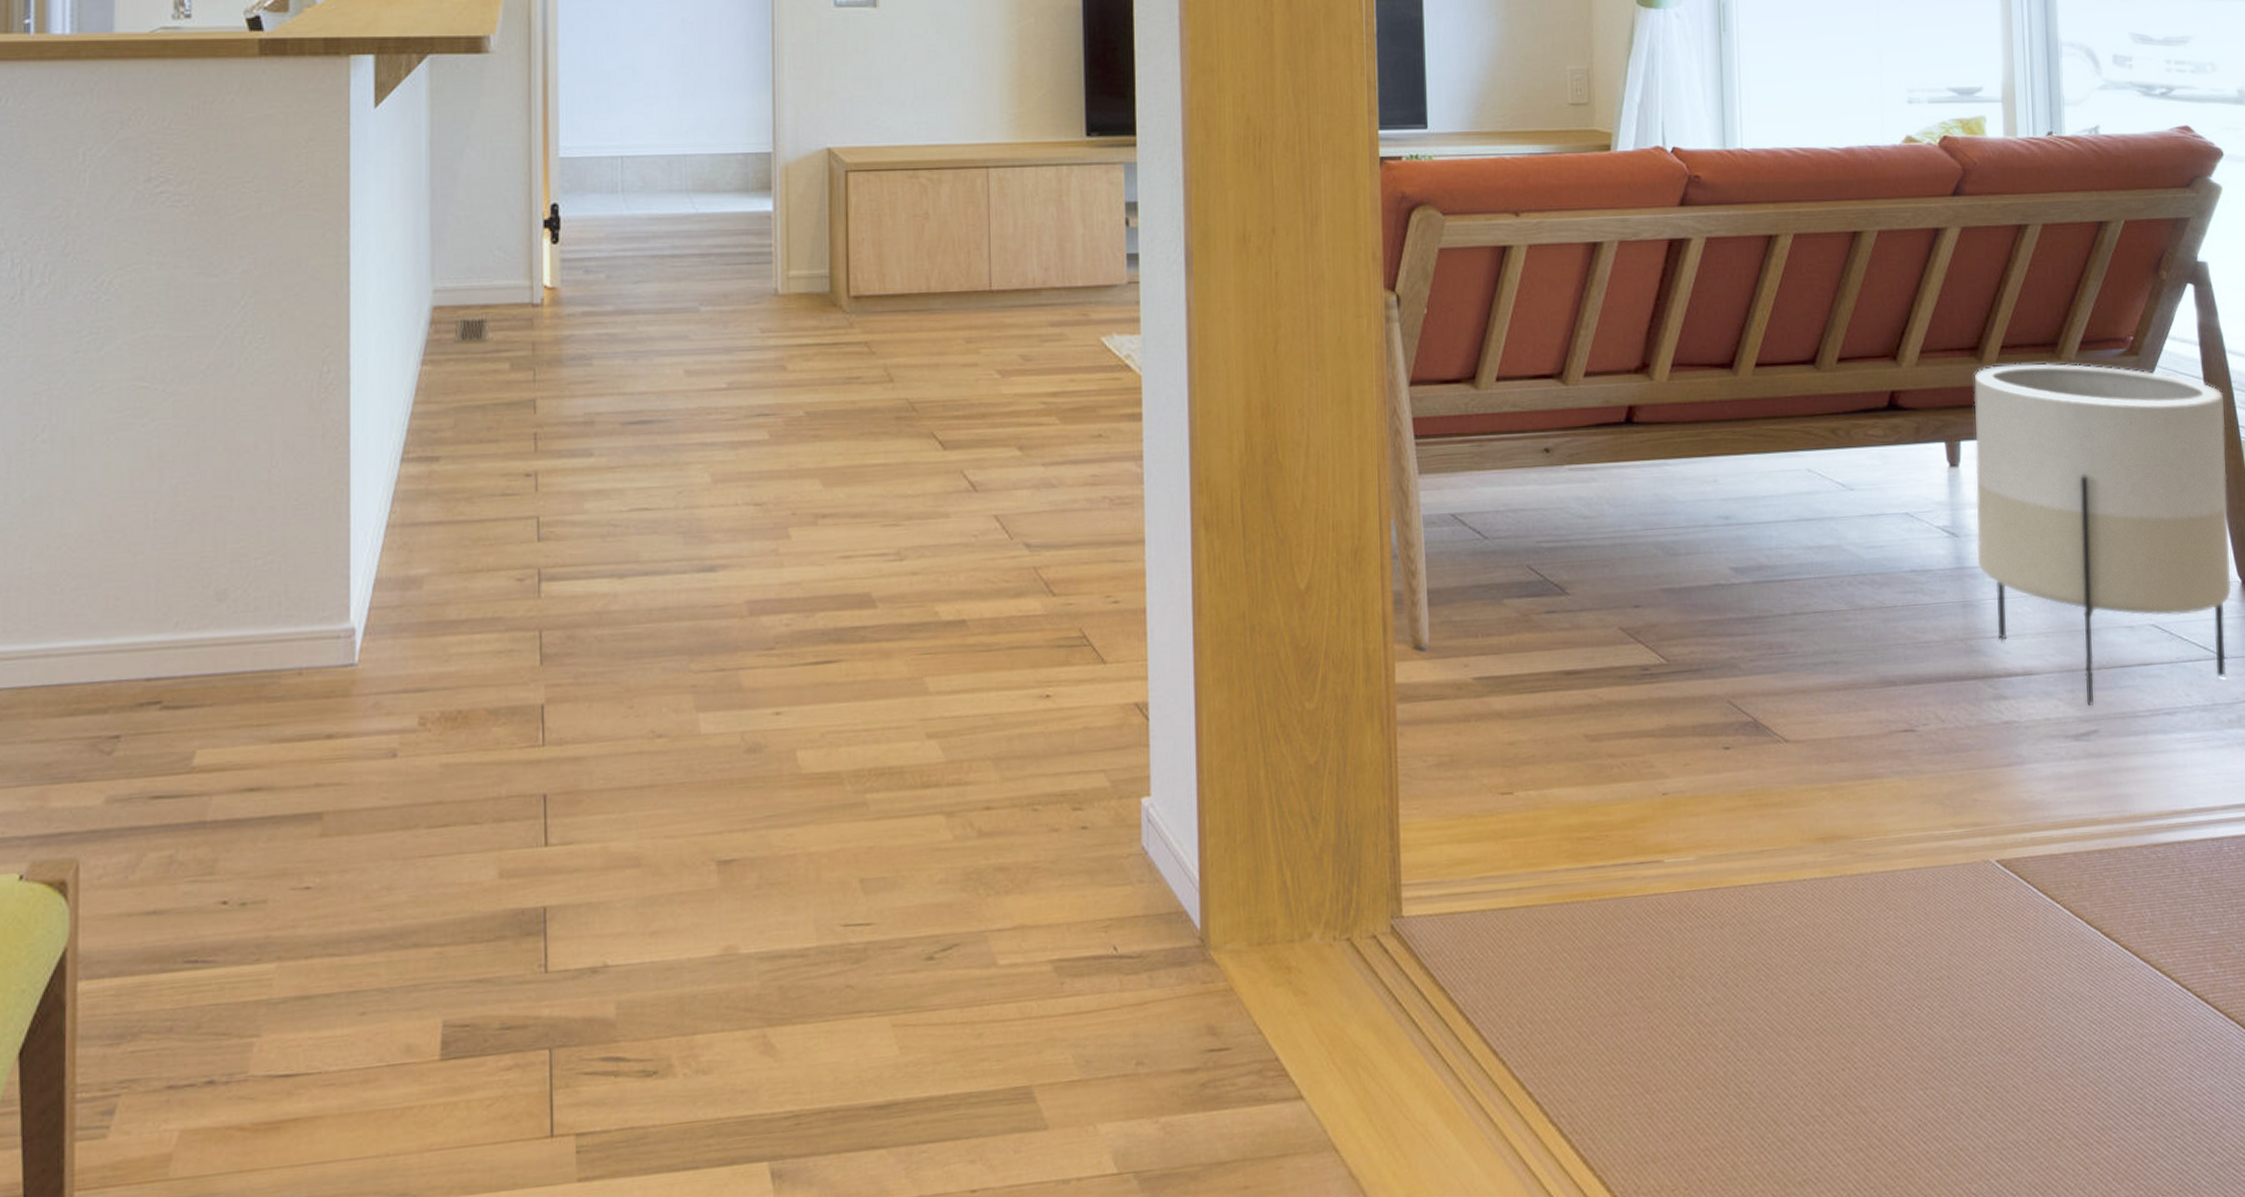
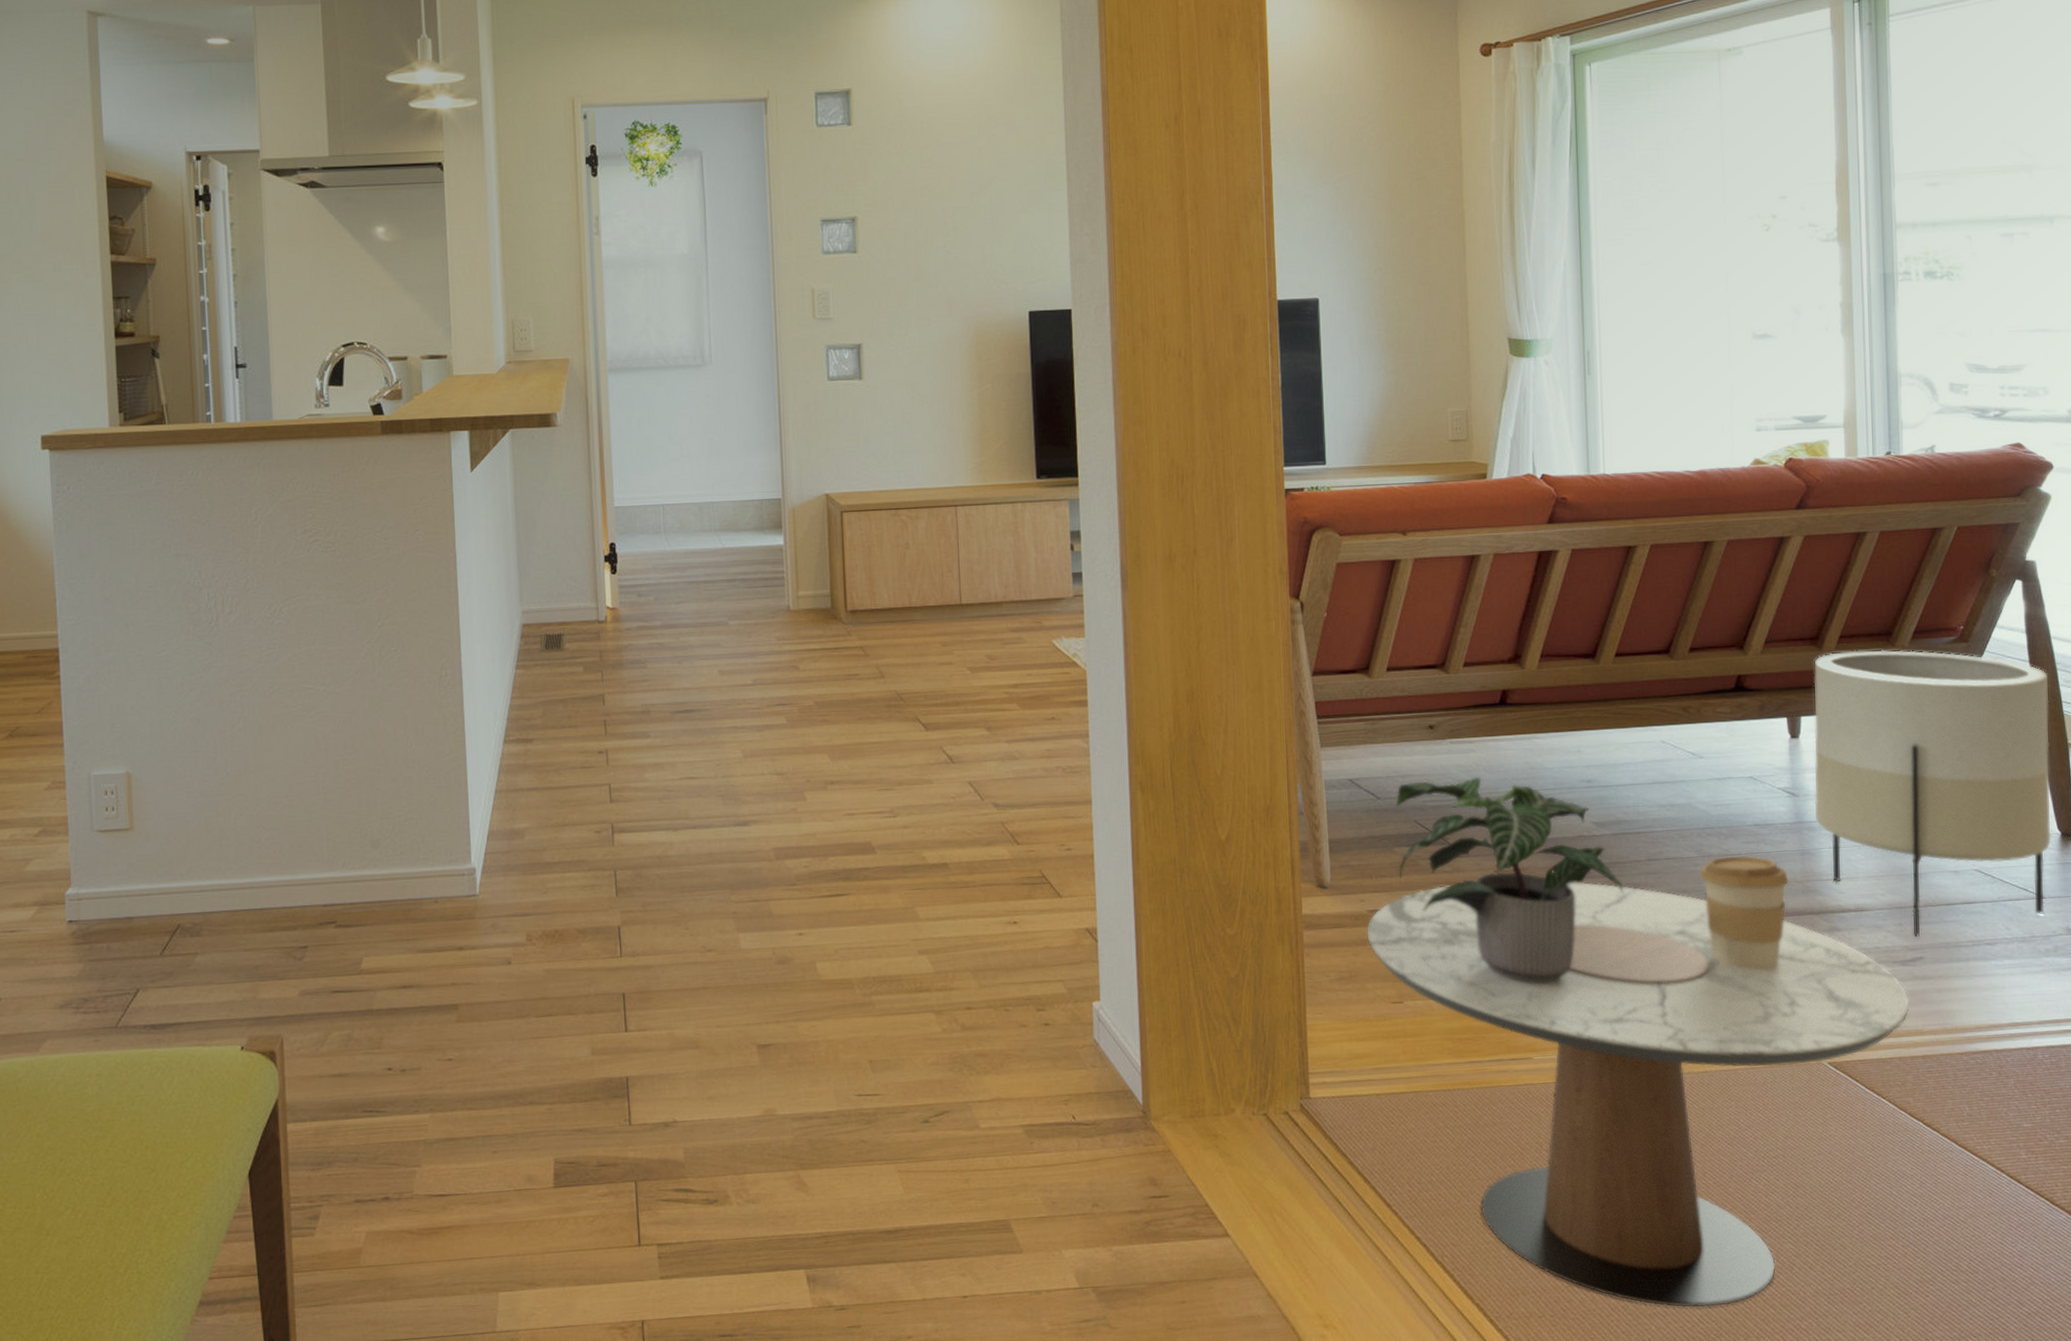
side table: none [1471,641,2084,1172] -> present [1367,882,1910,1308]
potted plant: none [1505,511,1767,767] -> present [1395,776,1624,983]
coffee cup: none [1850,608,1950,748] -> present [1699,855,1789,970]

